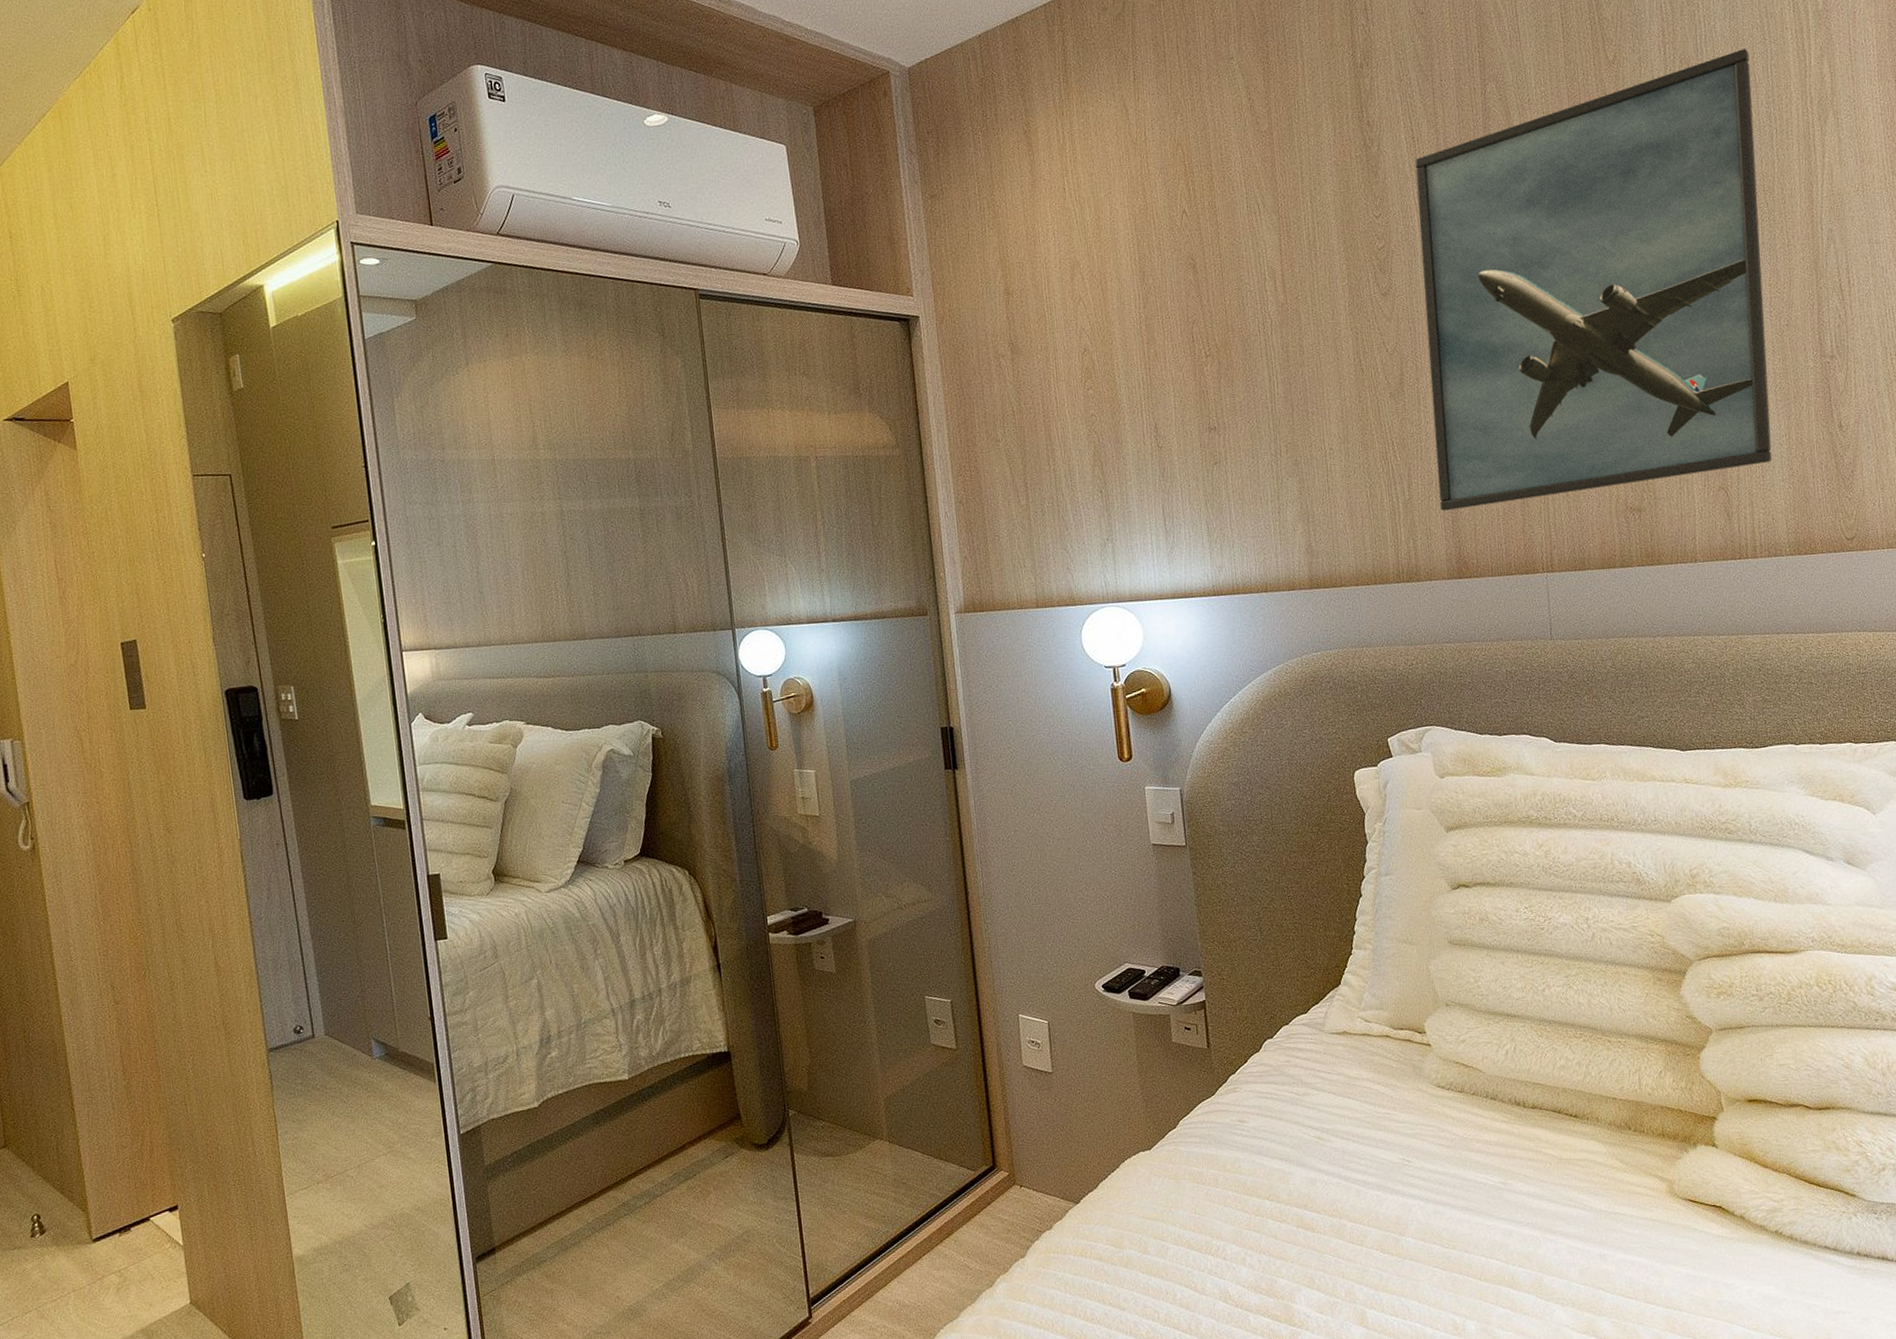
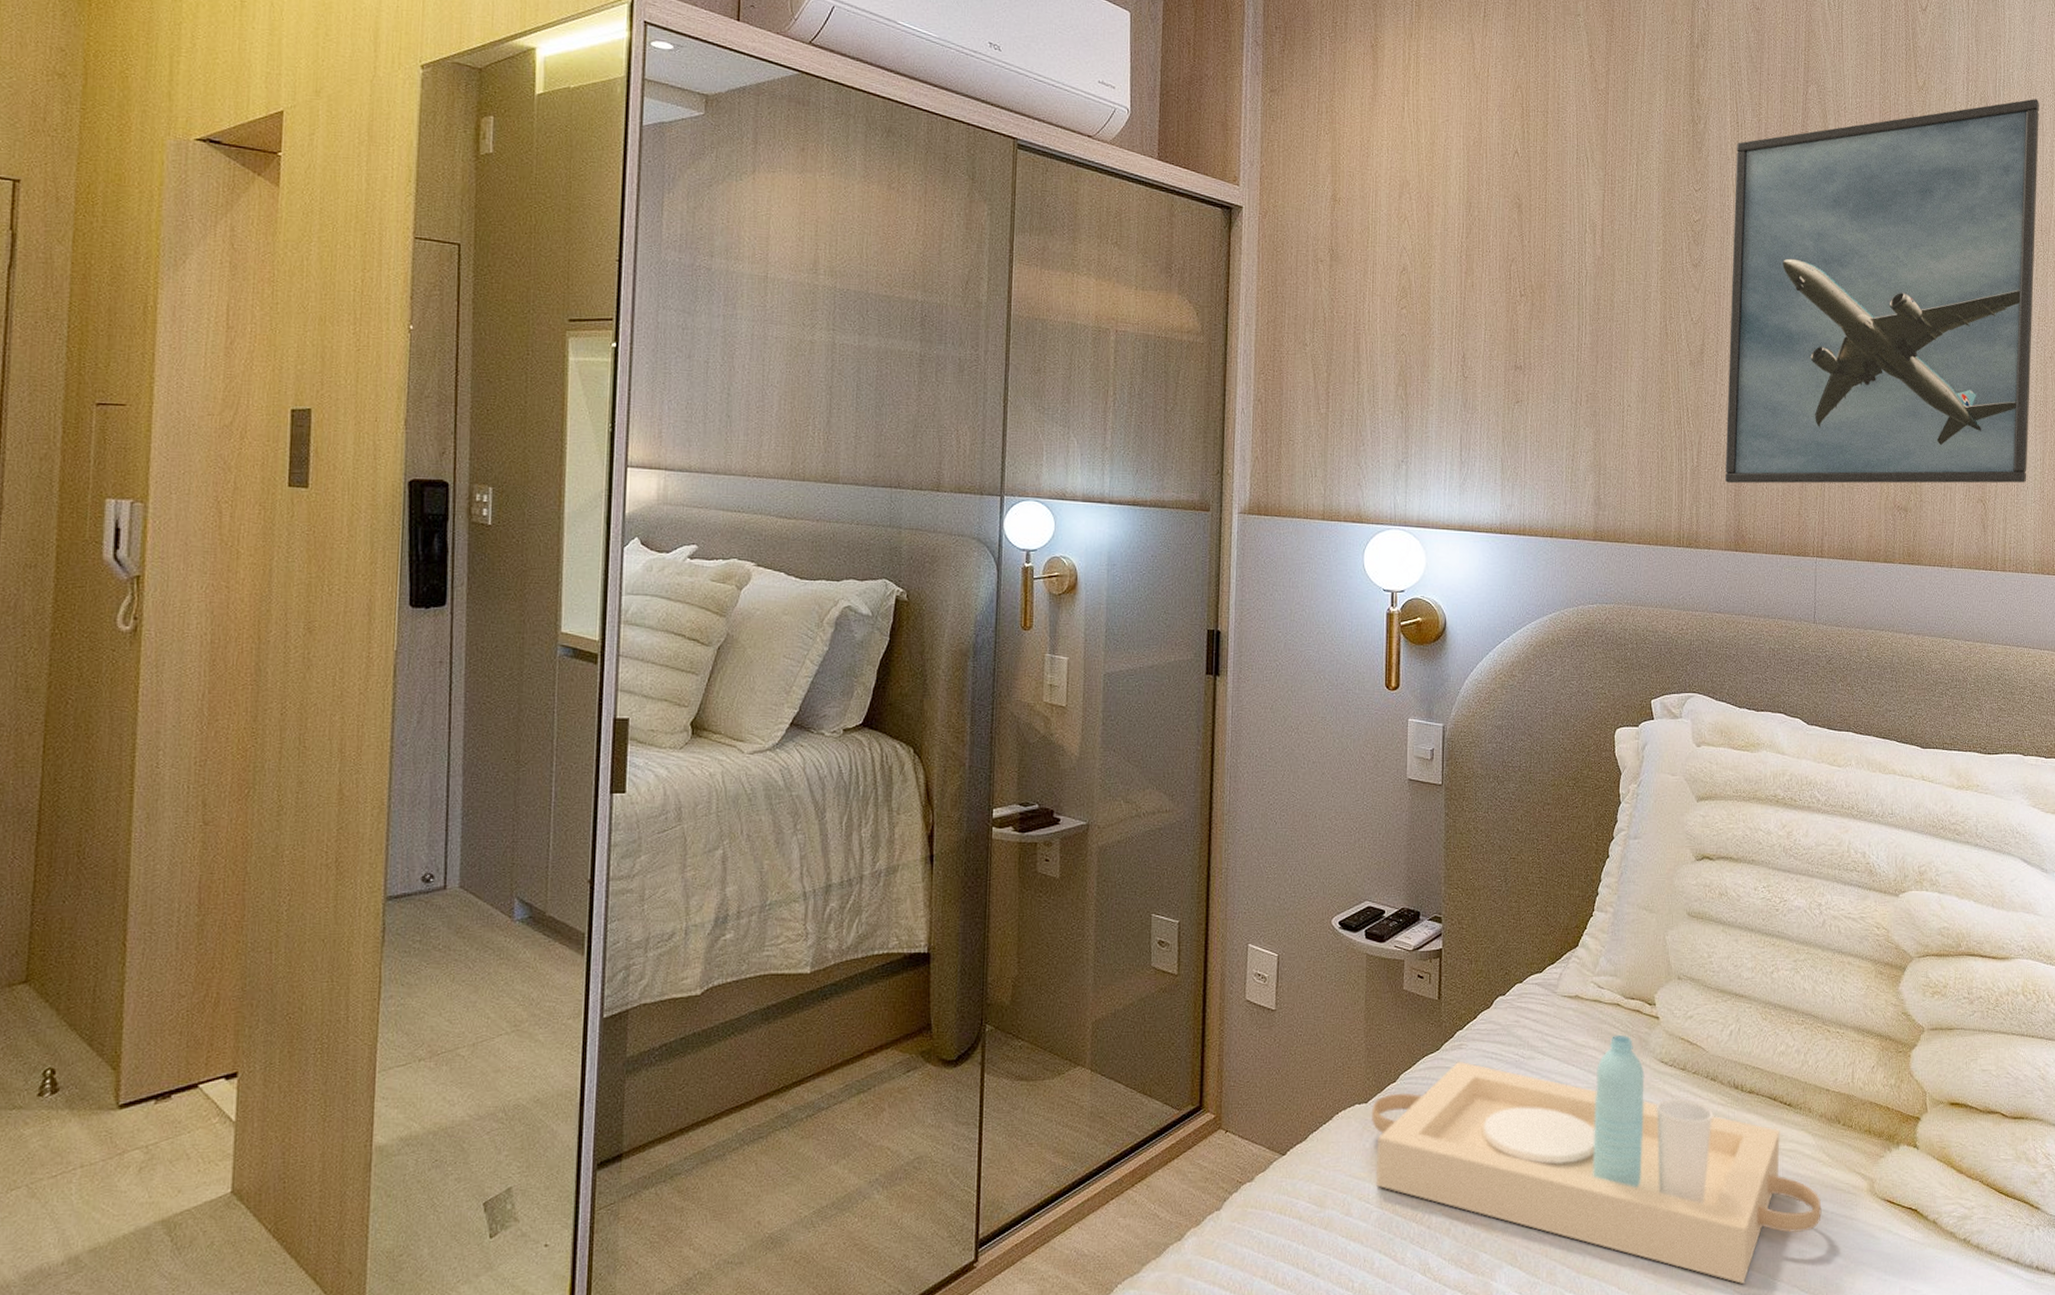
serving tray: none [1155,1064,1621,1290] -> present [1370,1034,1822,1285]

